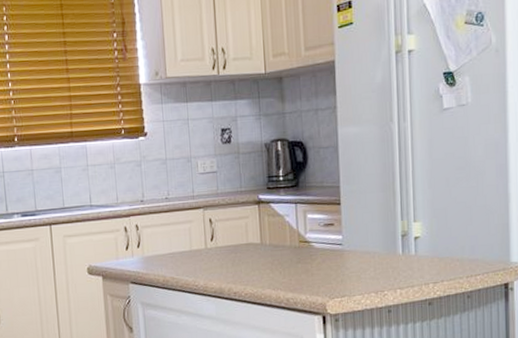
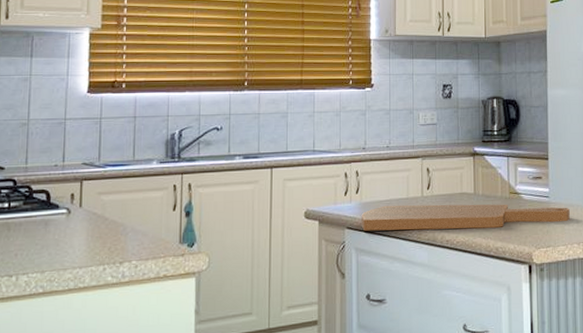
cutting board: none [144,253,366,286] -> present [361,204,570,231]

